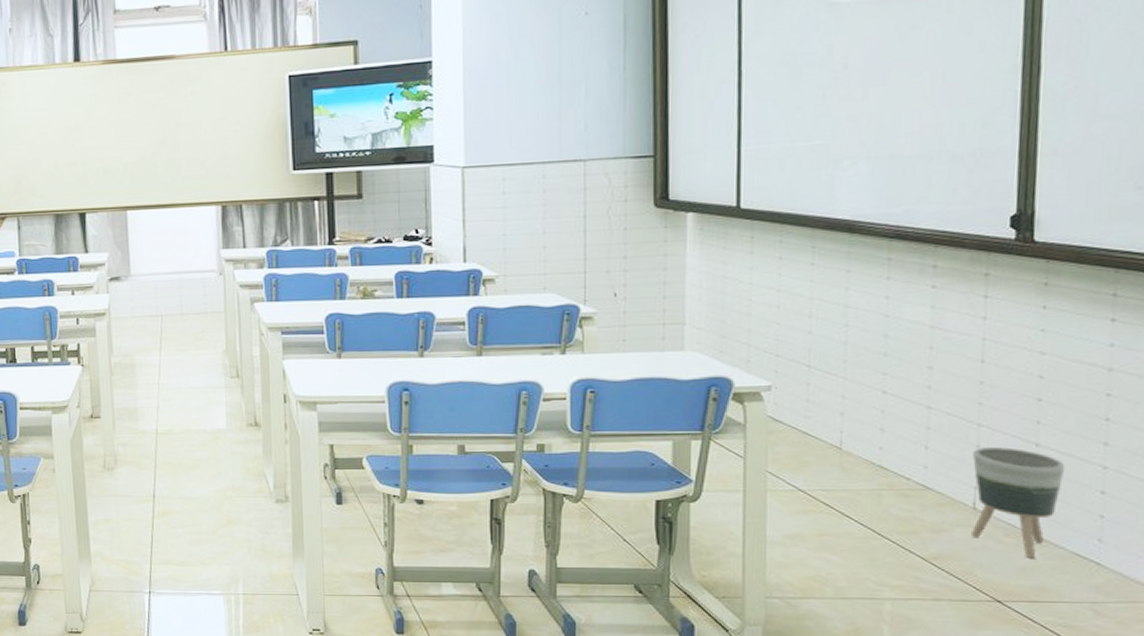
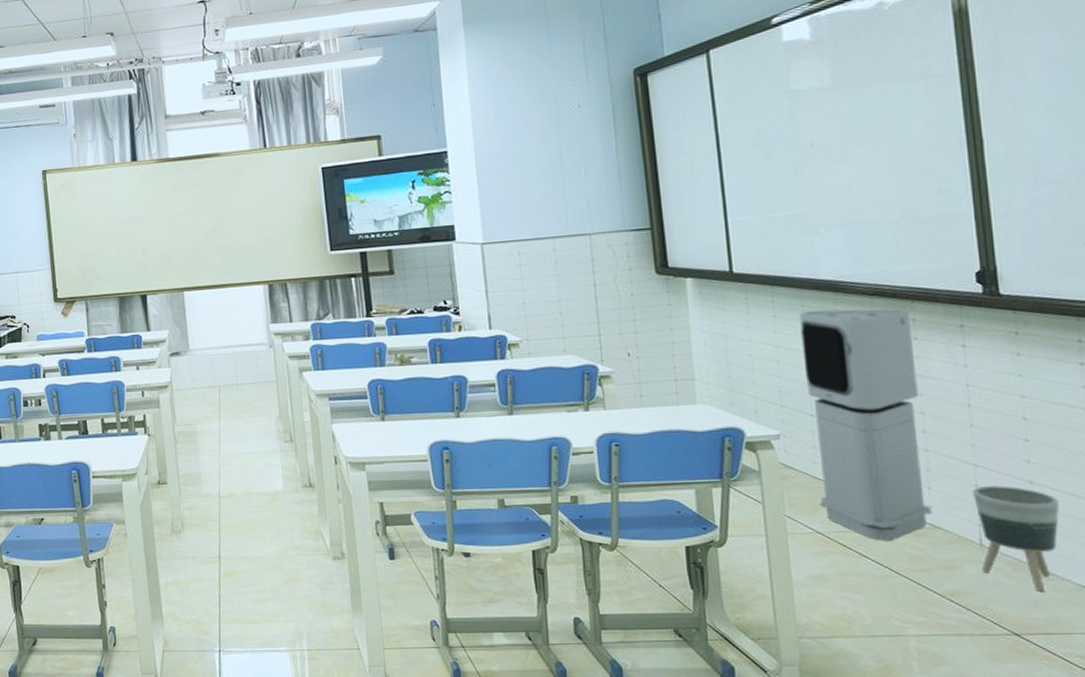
air purifier: none [806,252,932,501] -> present [799,309,932,541]

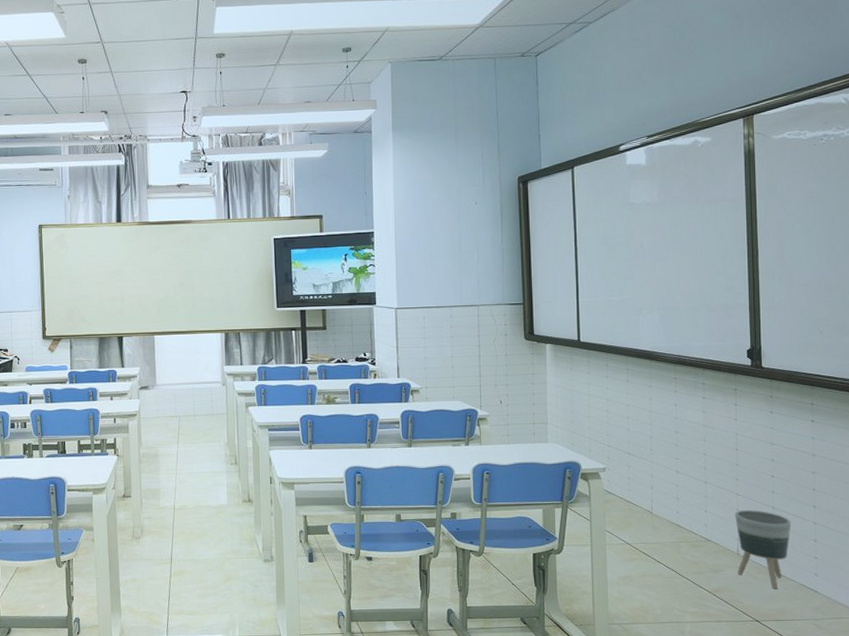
air purifier: present [799,309,932,541] -> none [625,373,707,550]

